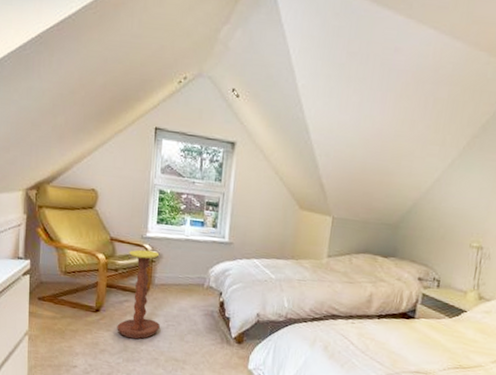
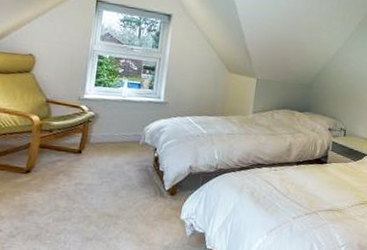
side table: present [117,249,160,340] -> none [48,110,97,198]

